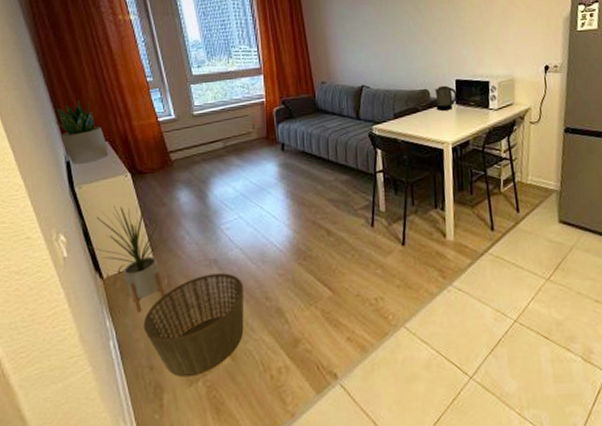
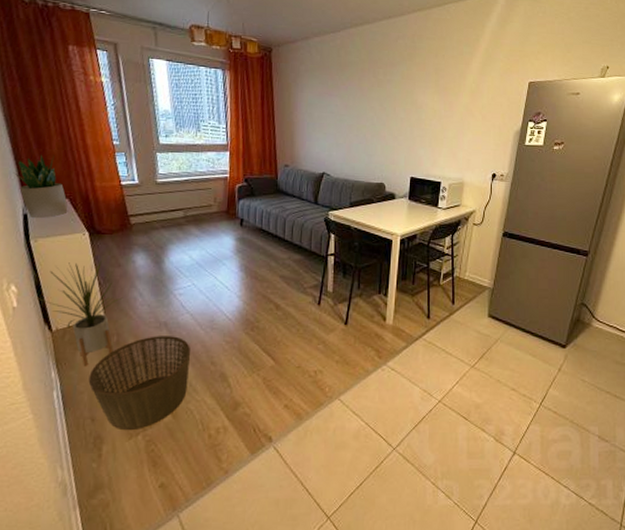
kettle: present [435,85,458,111] -> none [390,181,411,205]

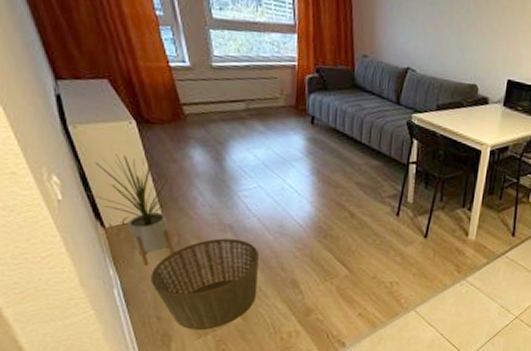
planter: present [13,154,68,219] -> none [36,21,109,102]

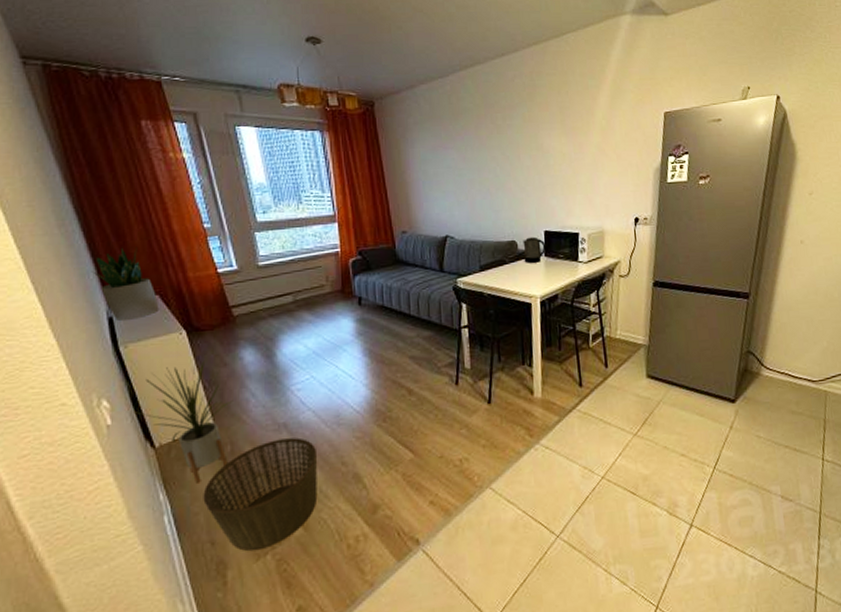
planter: none [36,21,109,102] -> present [91,247,160,322]
kettle: none [482,83,507,111] -> present [523,236,547,263]

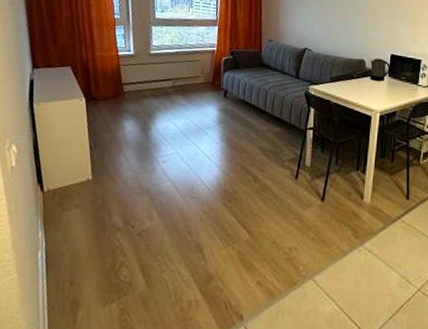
planter: present [91,247,160,322] -> none [25,26,70,85]
house plant: present [136,360,233,485] -> none [35,124,111,229]
basket: present [203,437,318,552] -> none [71,201,170,298]

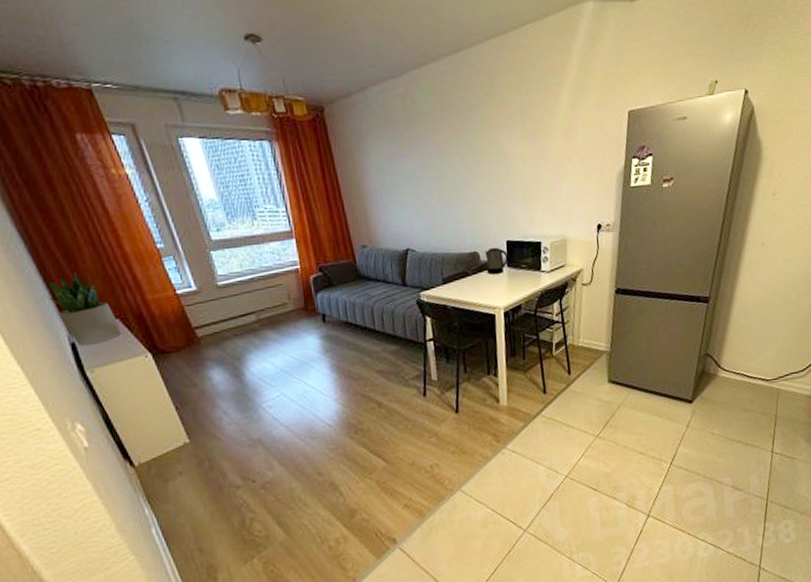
planter: none [25,26,70,85] -> present [46,271,122,347]

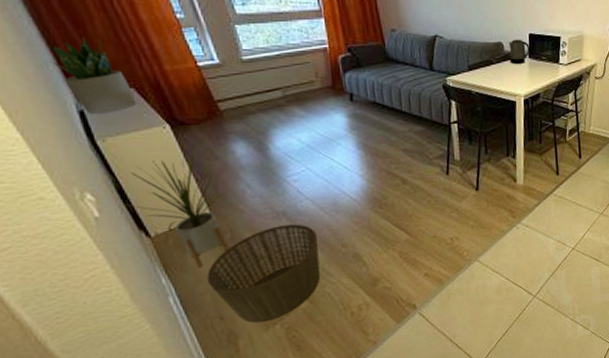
house plant: none [111,382,208,499] -> present [125,154,230,269]
basket: none [186,451,298,557] -> present [206,224,321,324]

